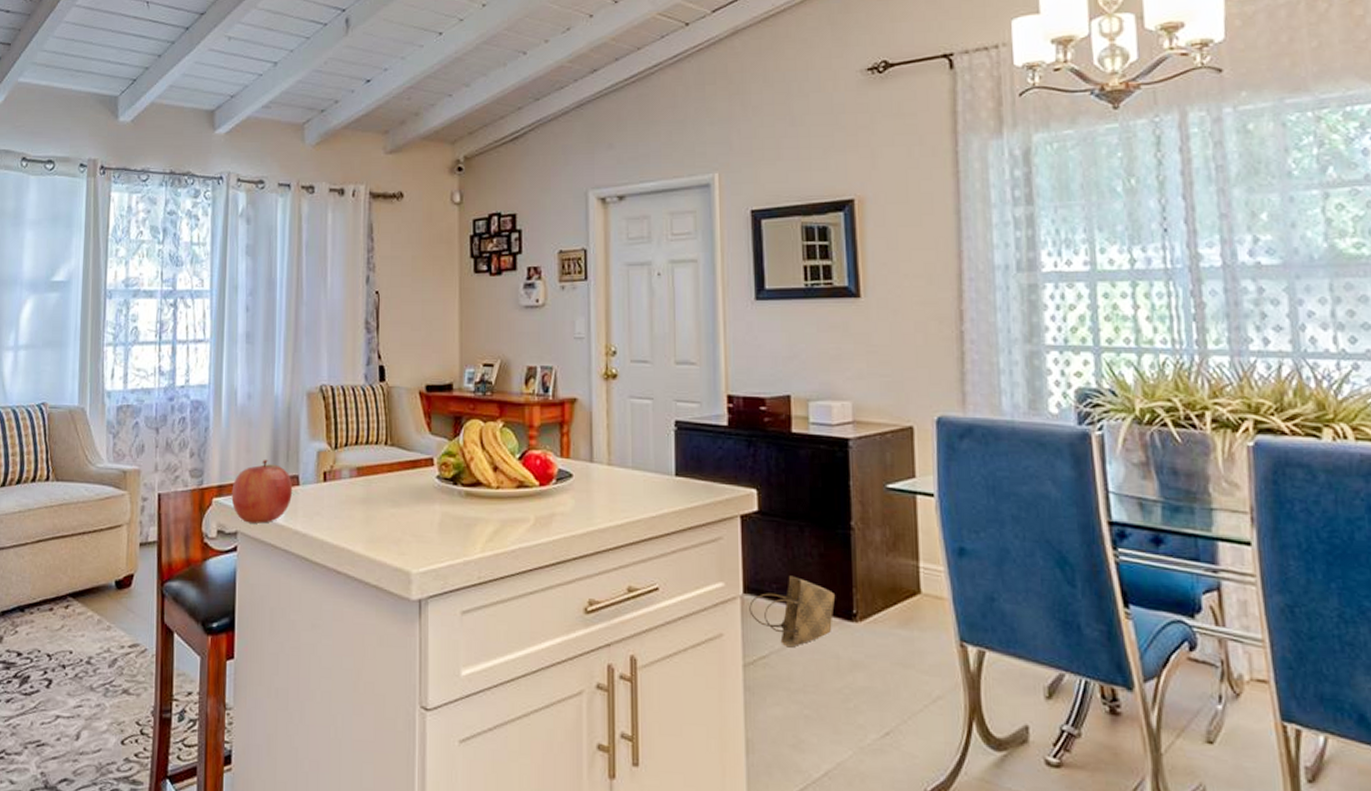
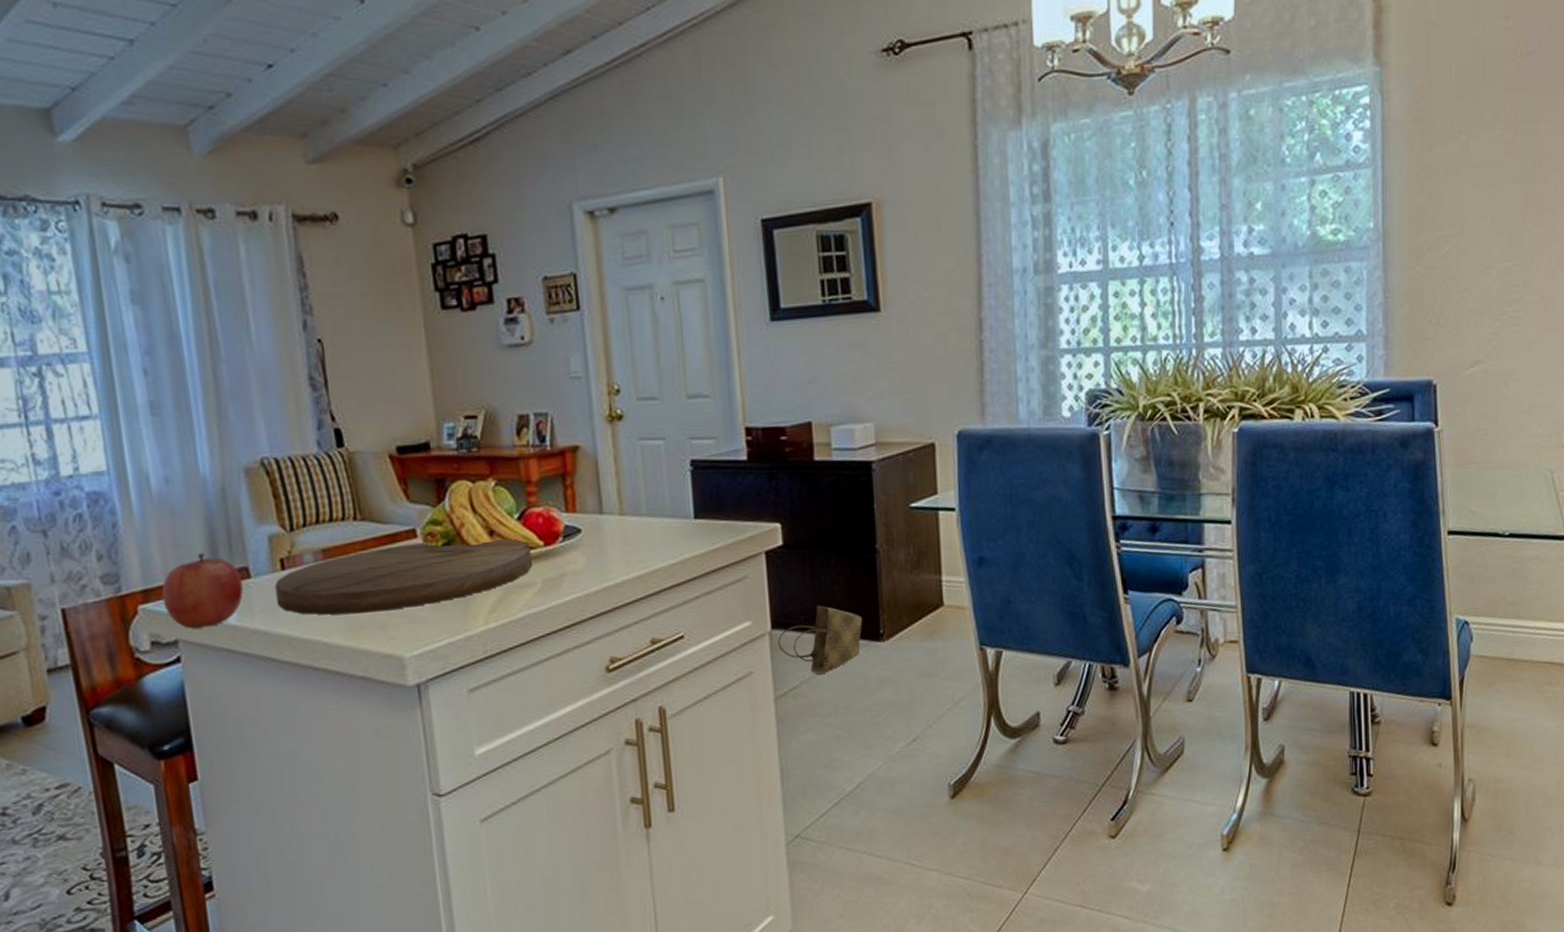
cutting board: none [316,471,527,528] -> present [274,538,532,615]

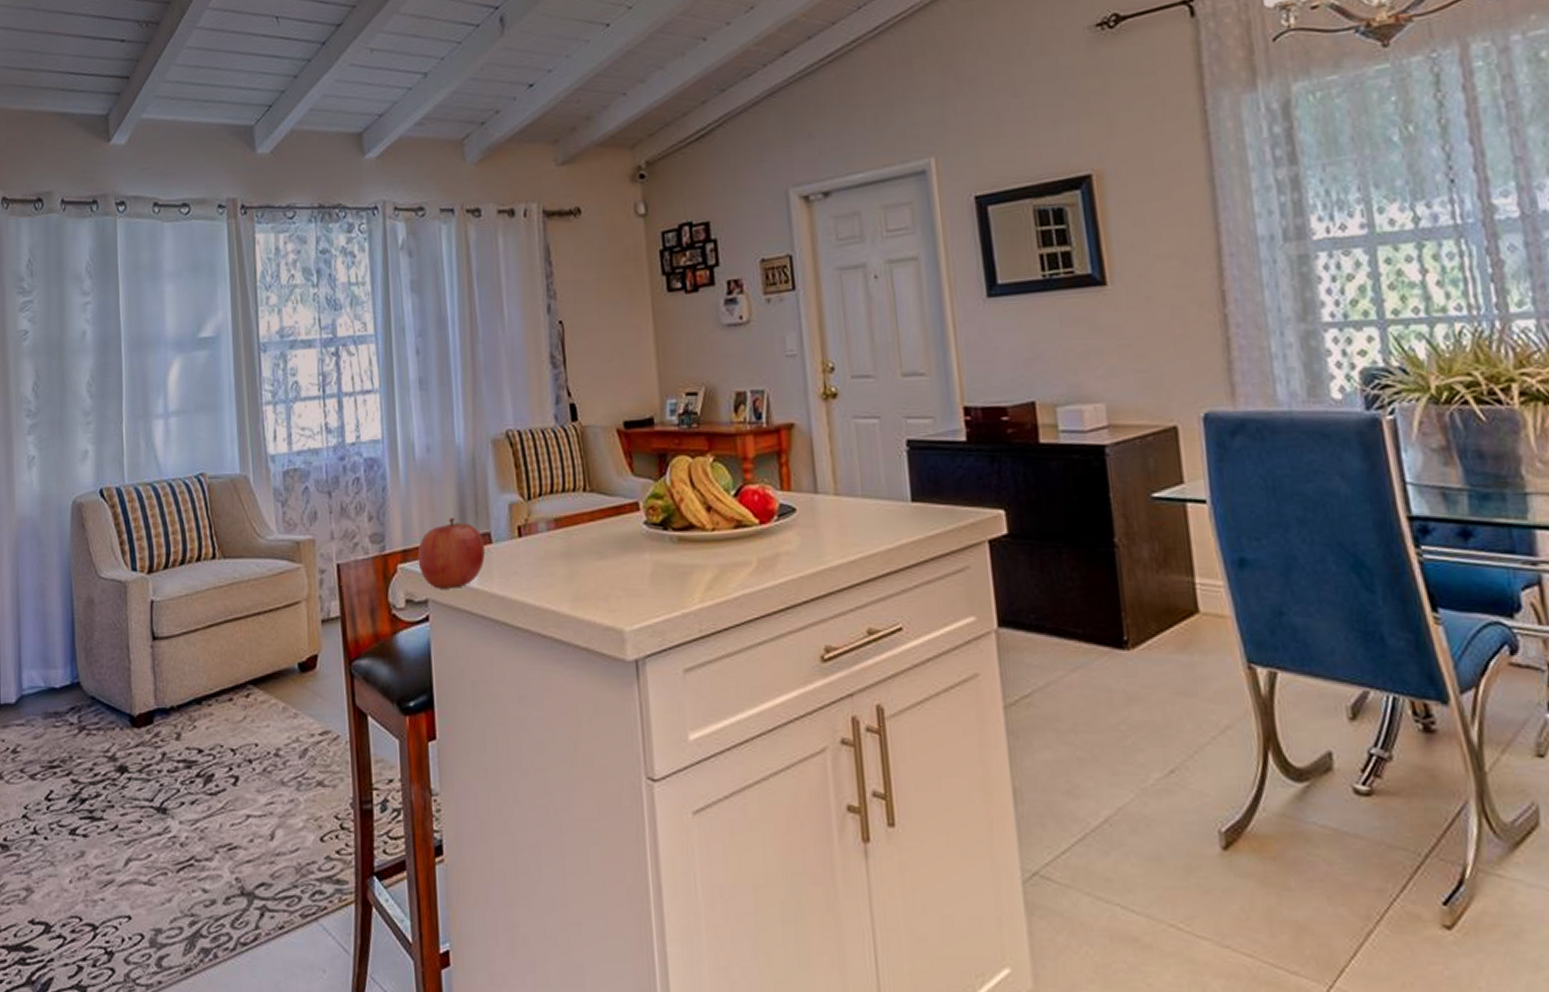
cutting board: present [274,538,532,615] -> none [512,514,747,584]
shopping bag: present [778,605,863,675] -> none [1005,603,1103,684]

